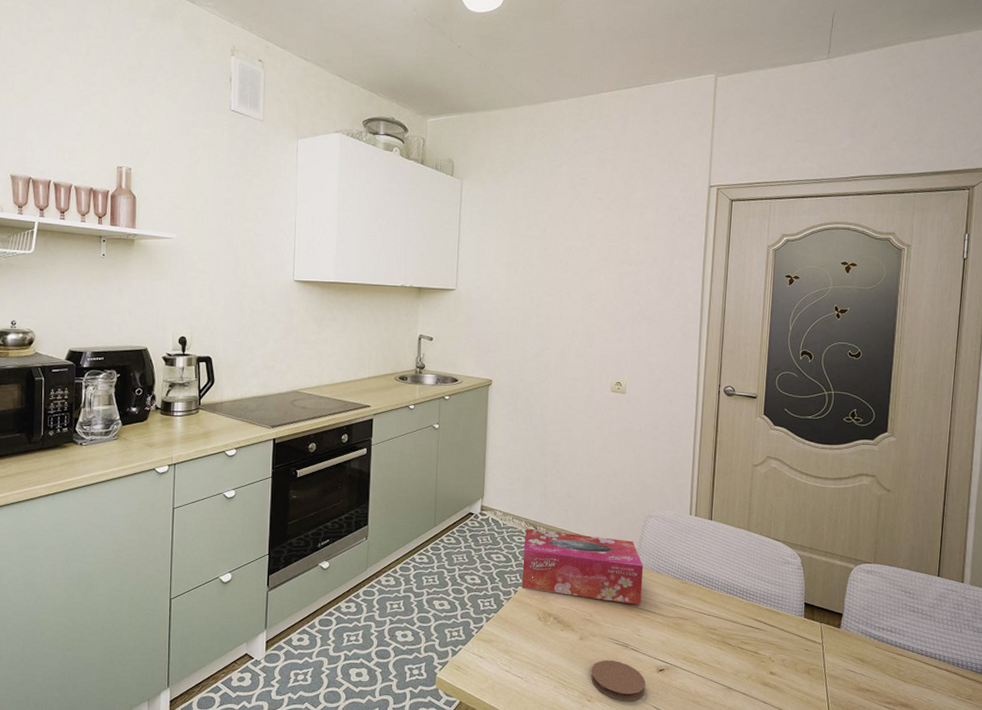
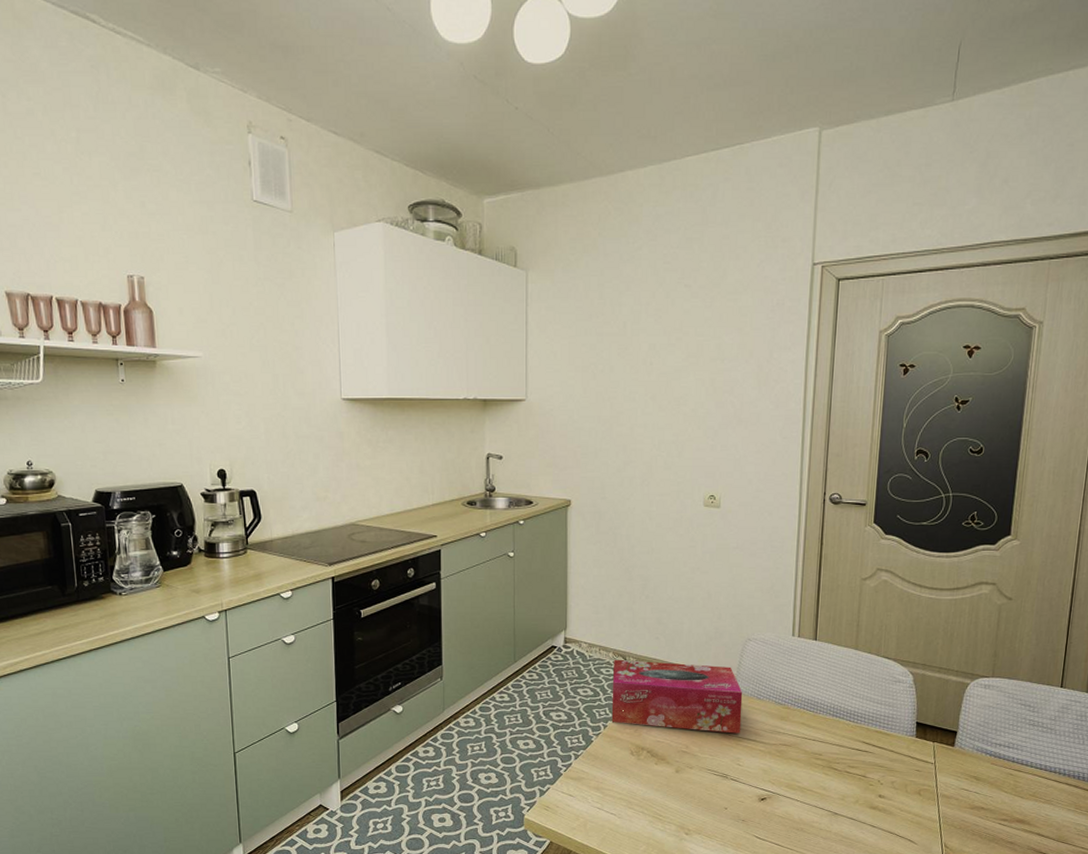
coaster: present [590,659,646,701] -> none [688,791,746,832]

